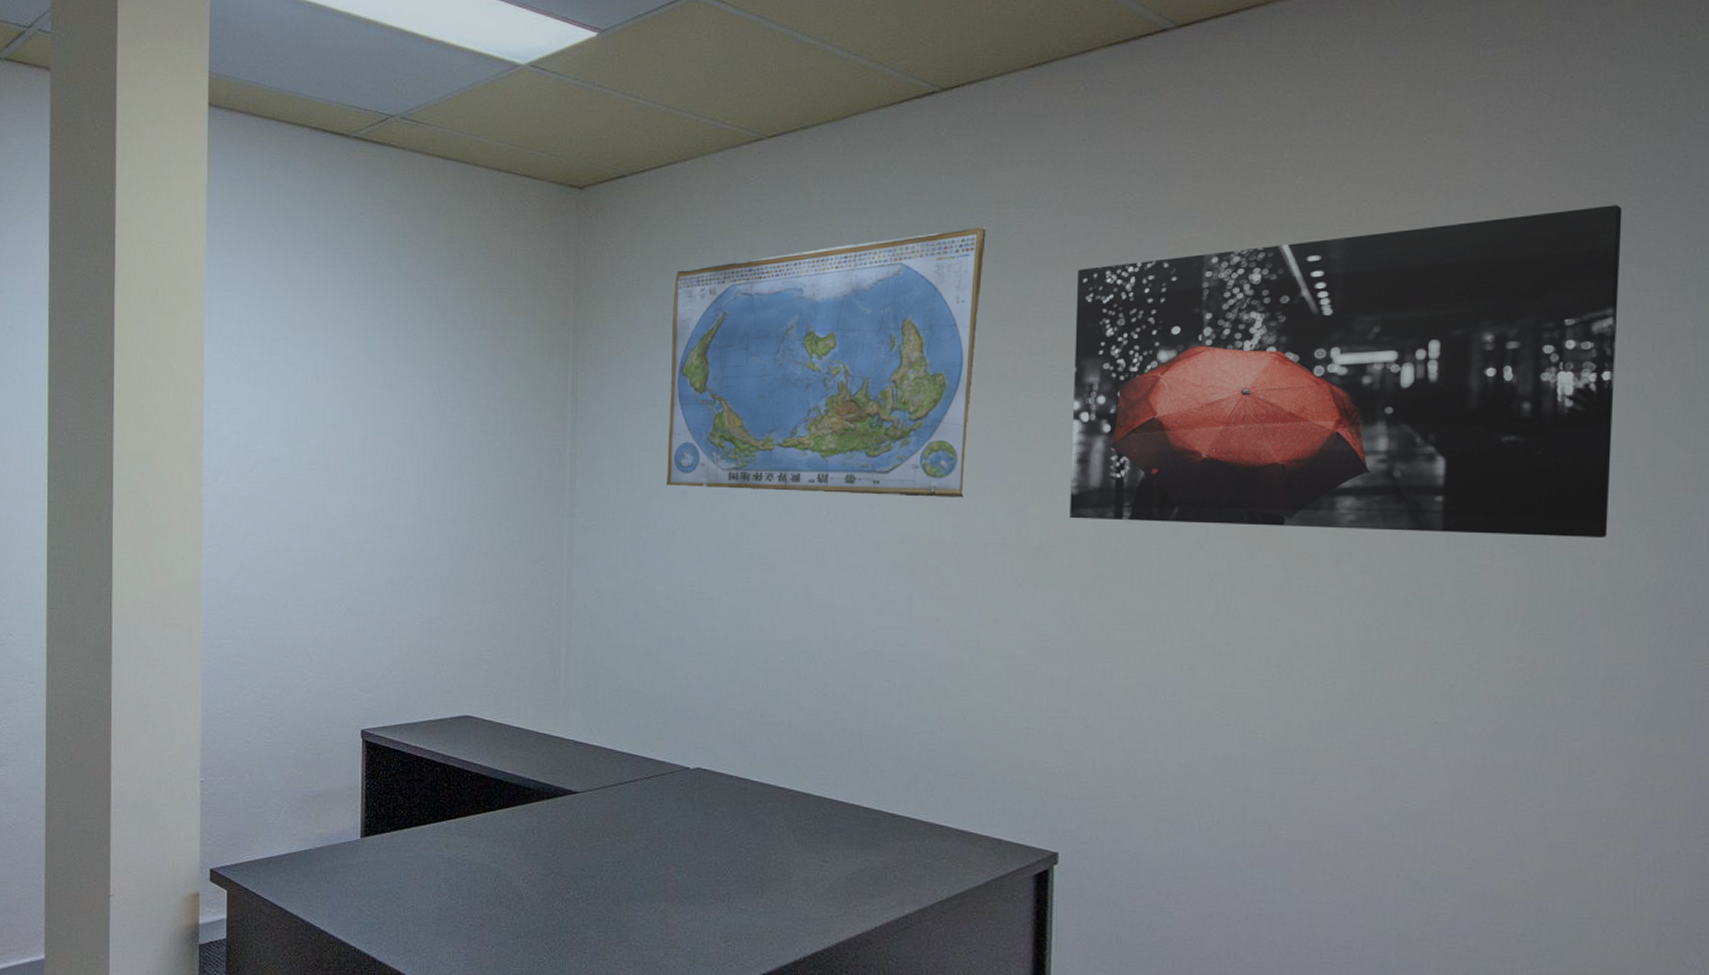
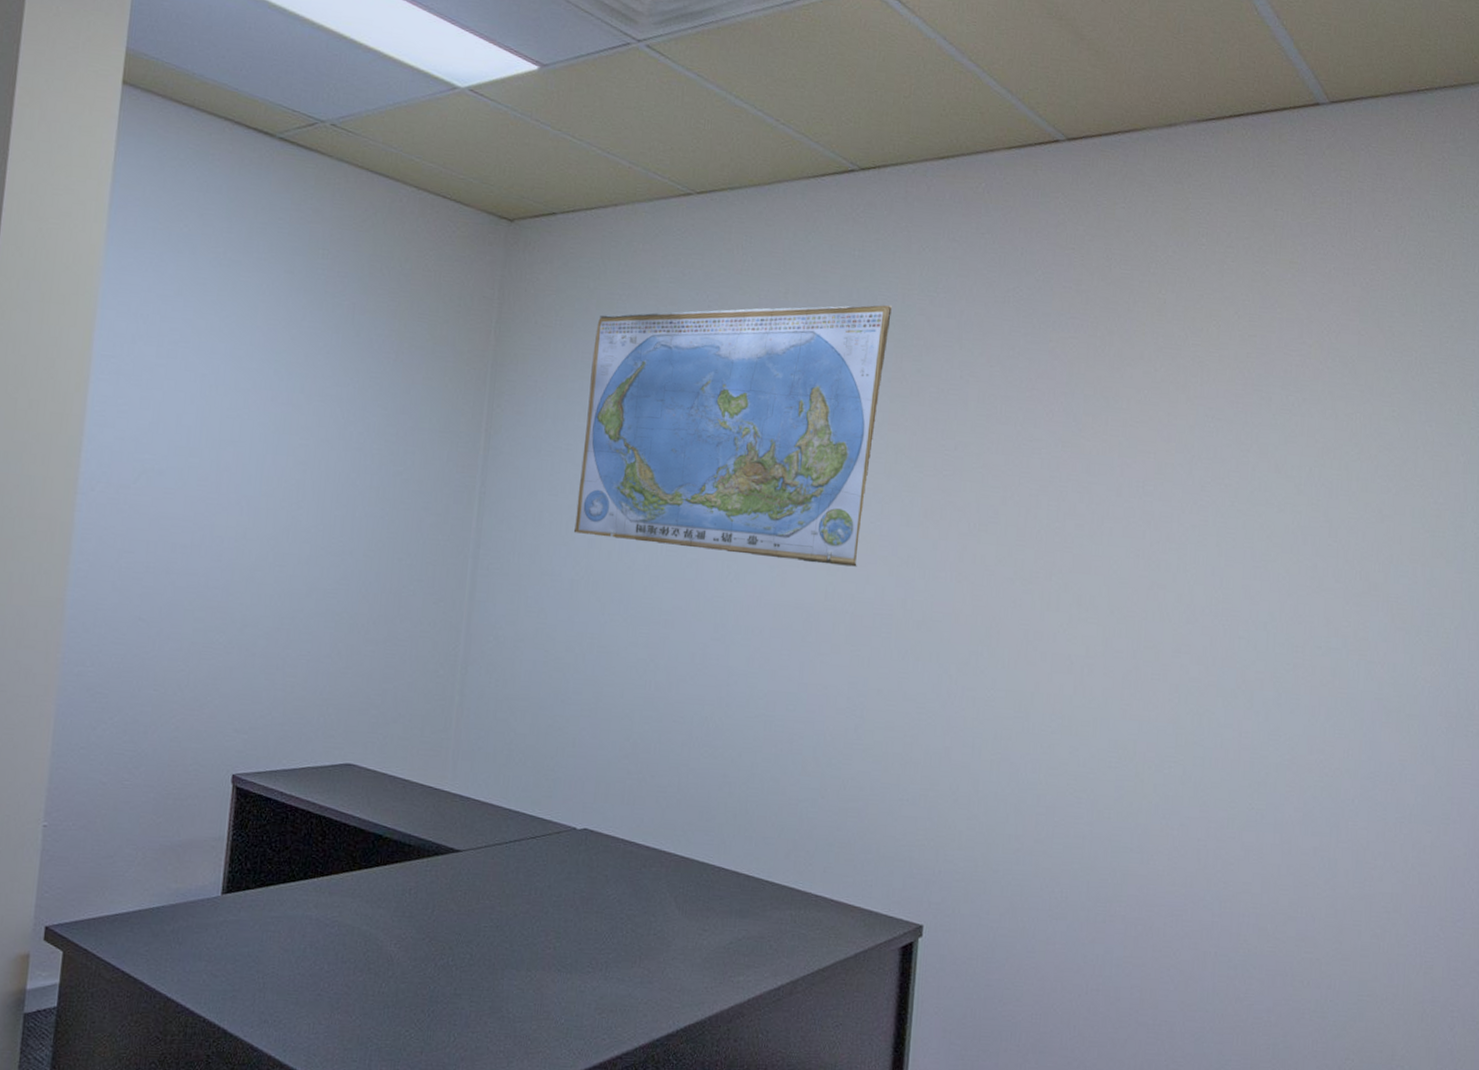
wall art: present [1070,205,1622,539] -> none [951,347,1414,645]

